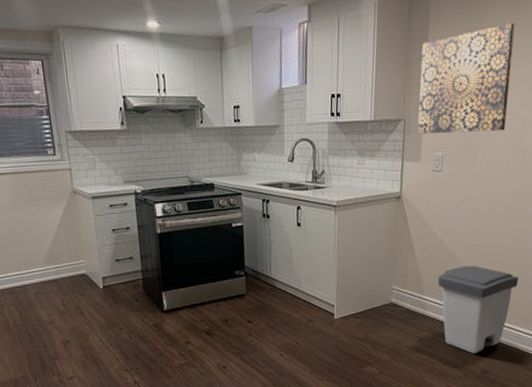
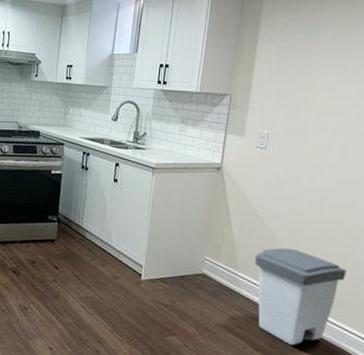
wall art: present [417,22,515,134] -> none [243,16,352,117]

